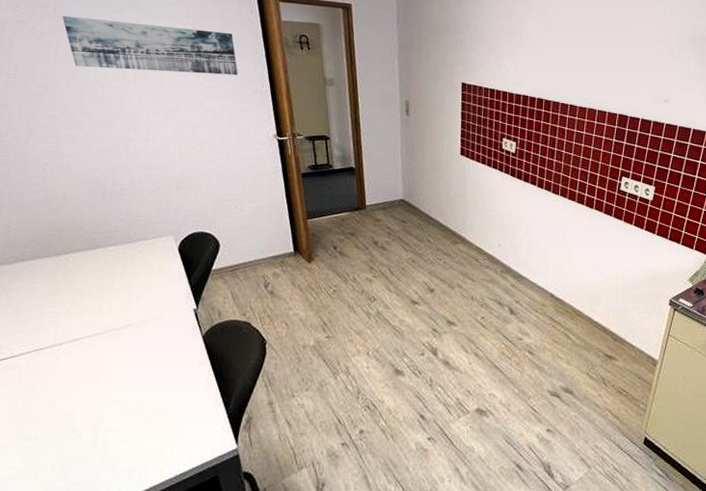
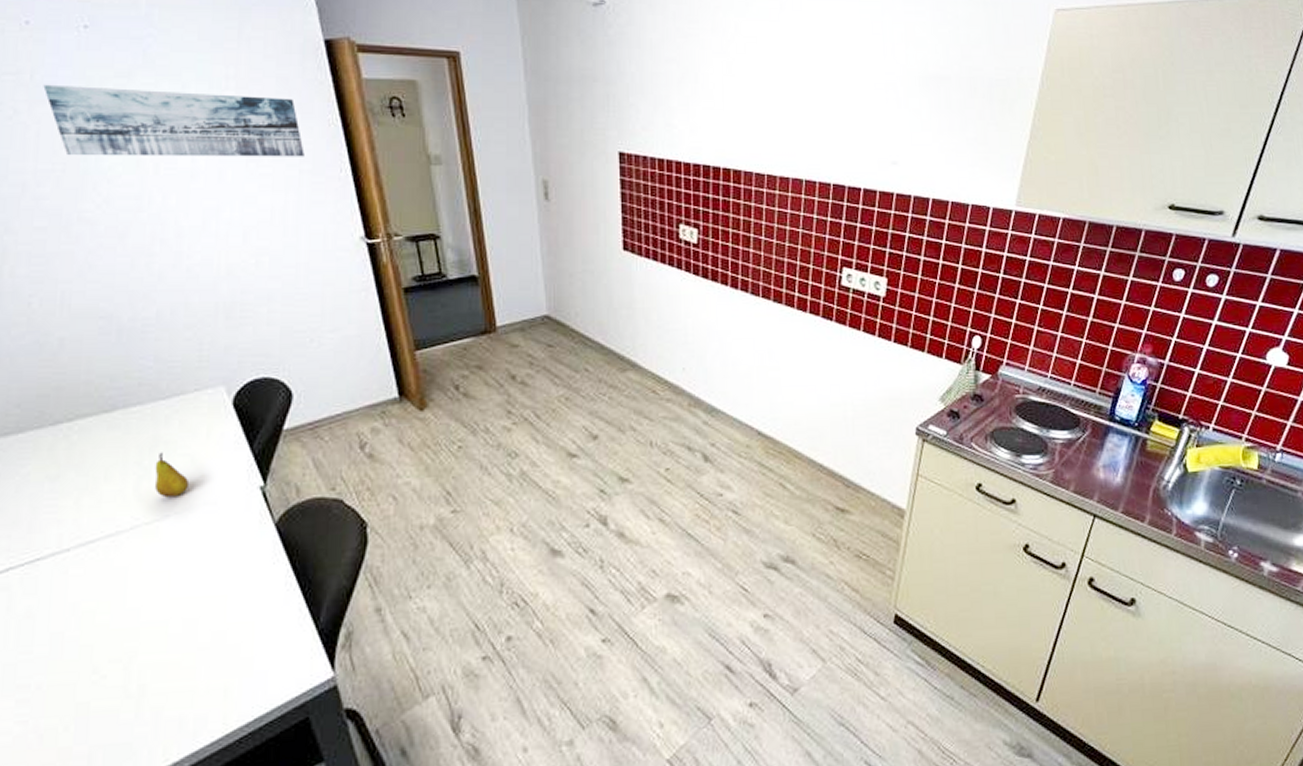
fruit: none [122,280,146,313] -> present [155,452,190,498]

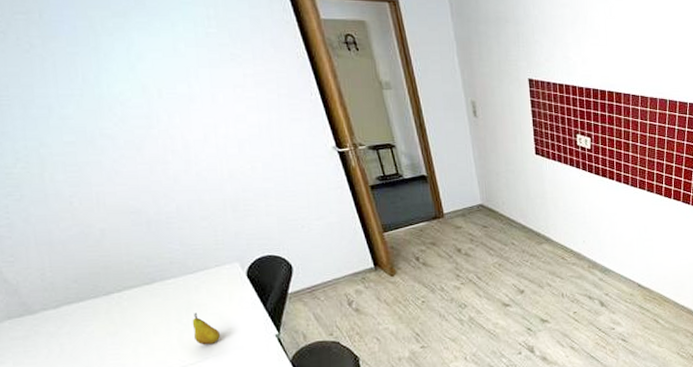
wall art: present [43,84,305,157] -> none [52,22,281,83]

